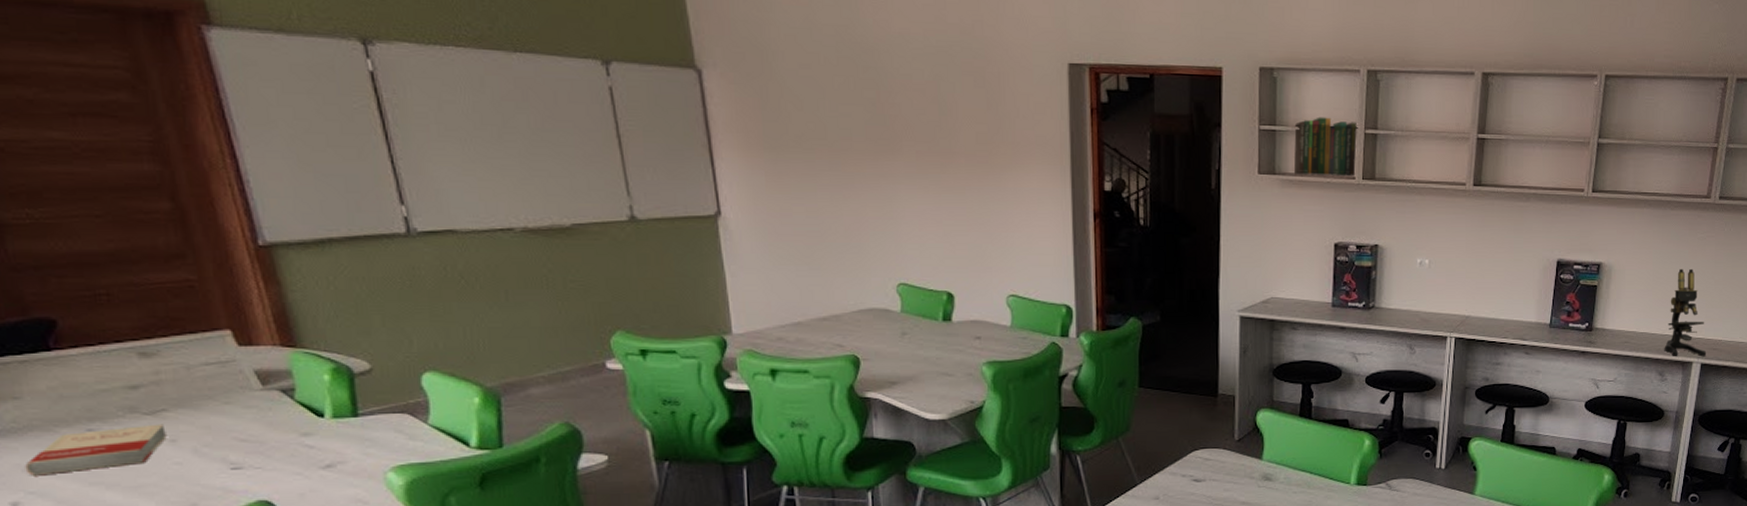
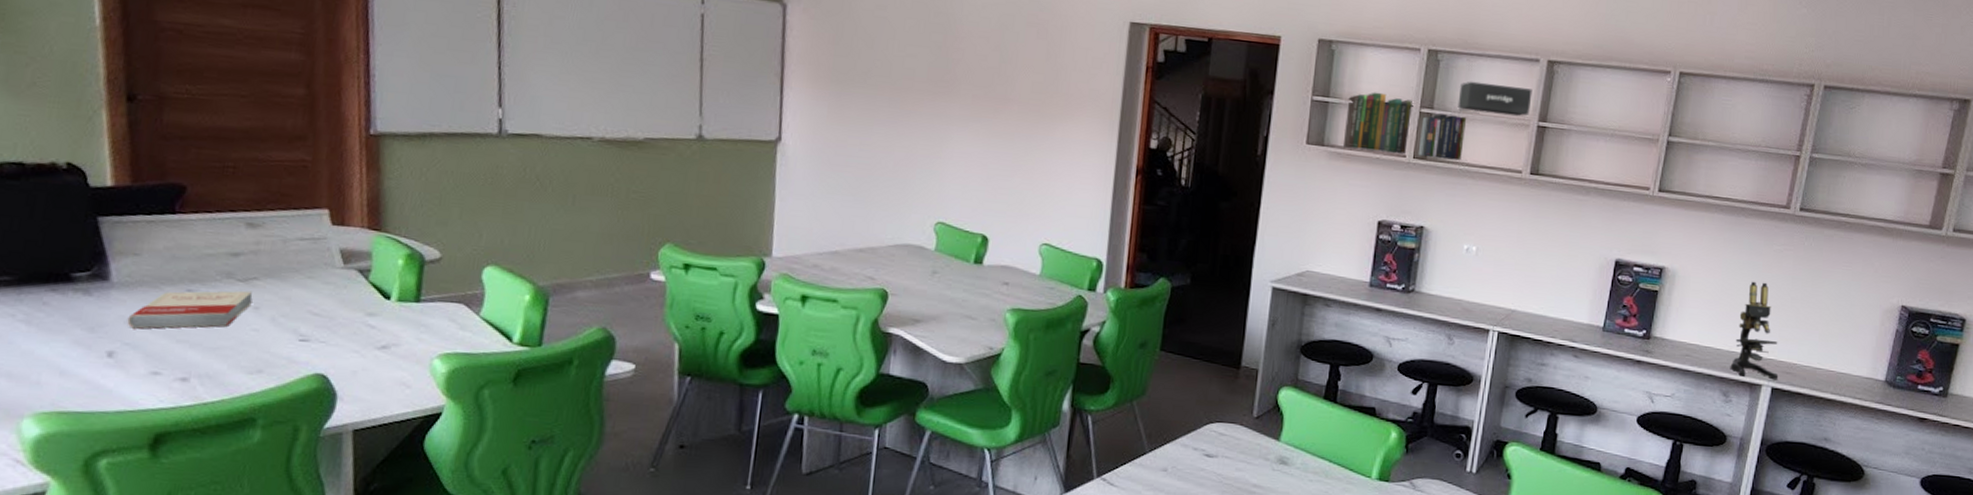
books: none [1366,134,1410,178] -> present [1418,114,1467,161]
box: none [1400,99,1470,131] -> present [1457,81,1533,117]

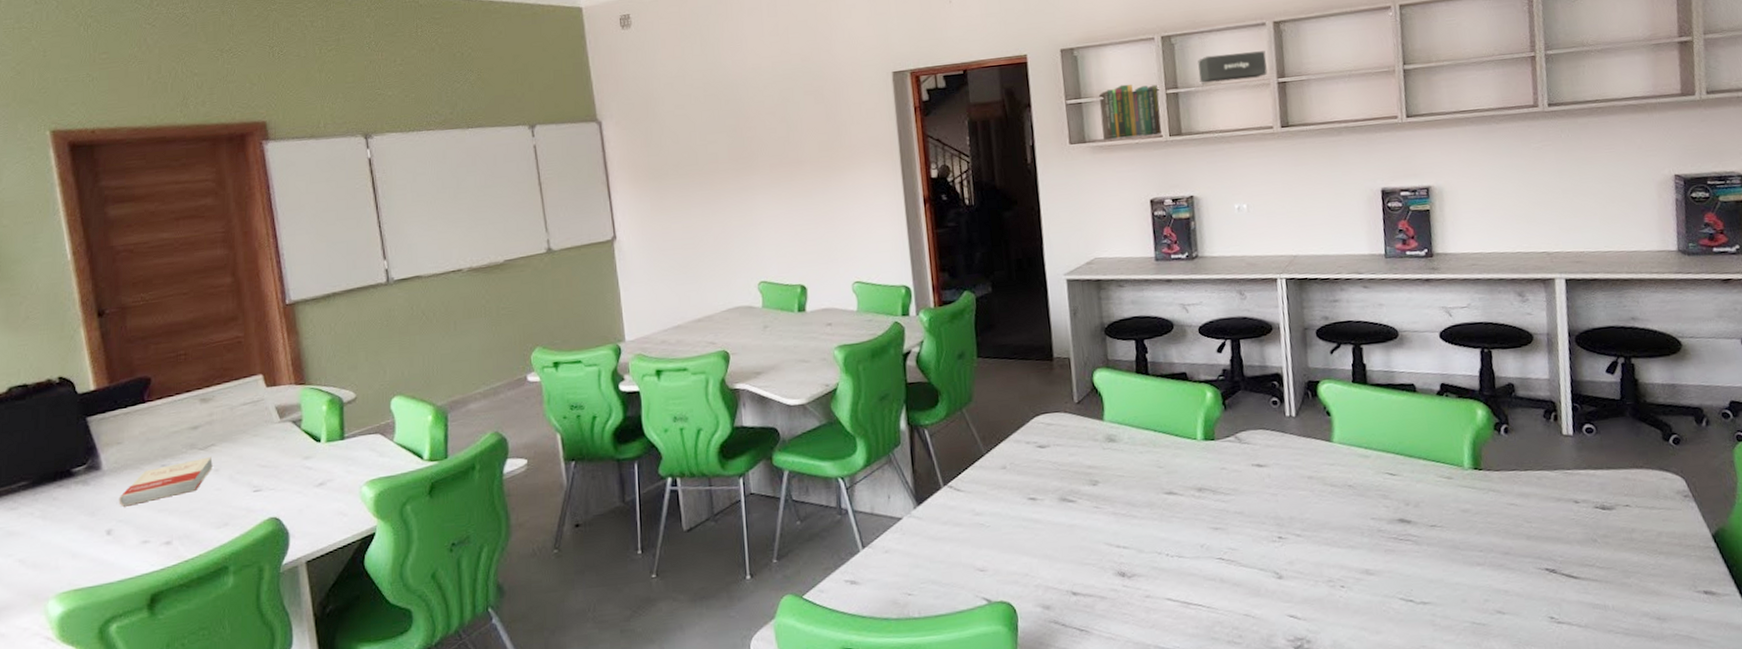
books: present [1418,114,1467,161] -> none [1170,89,1214,133]
microscope: present [1730,281,1779,380] -> none [1515,180,1570,274]

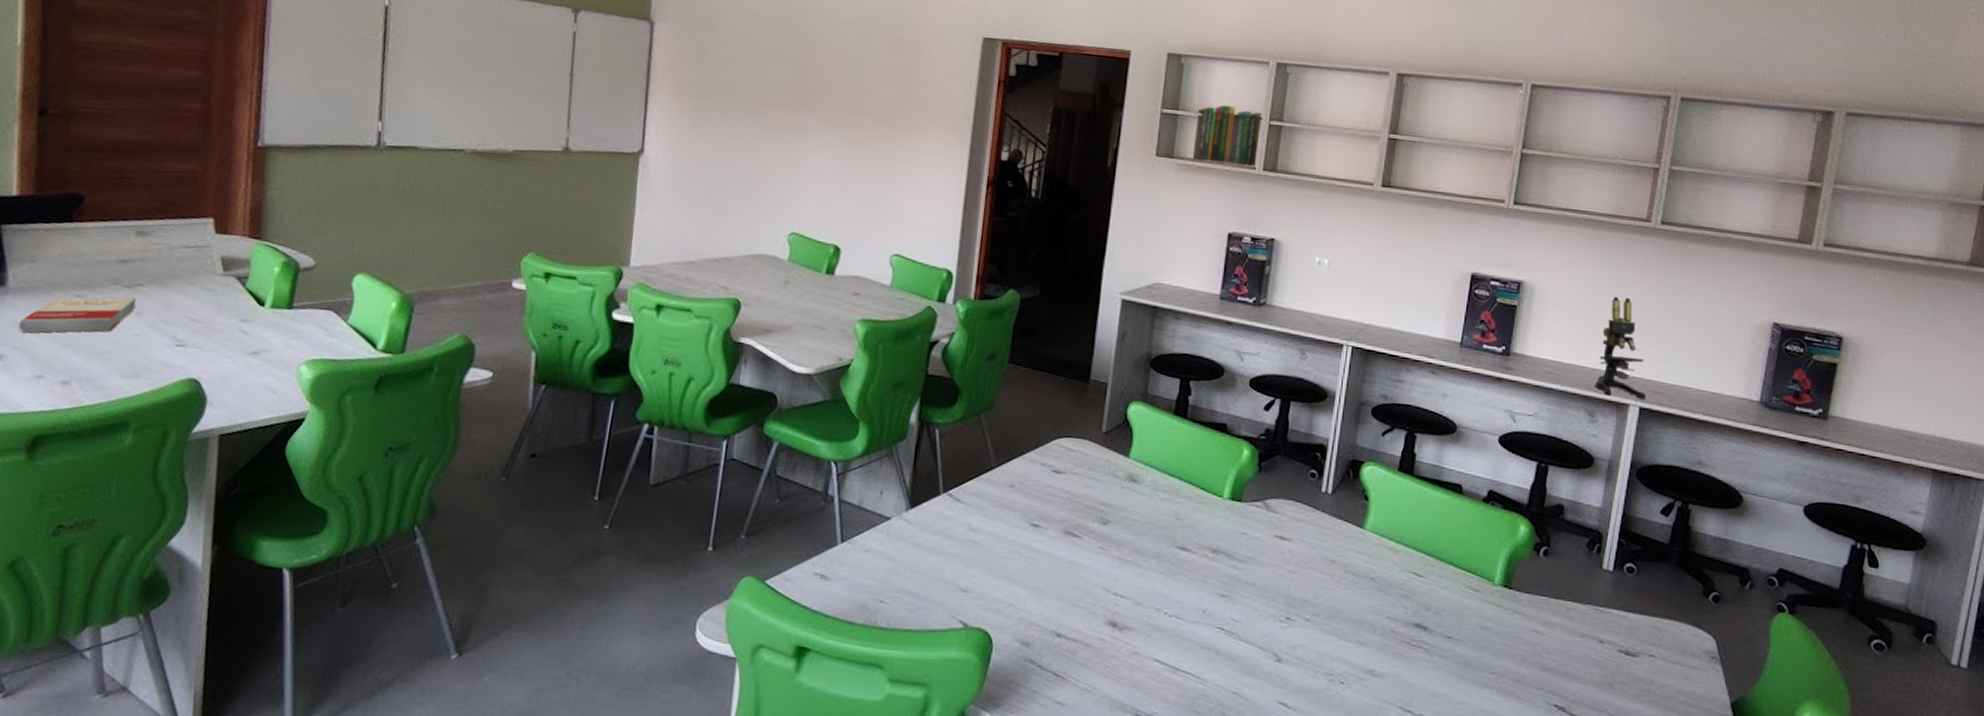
box: present [1198,51,1268,83] -> none [1307,94,1383,129]
microscope: none [1515,180,1570,274] -> present [1595,296,1647,400]

